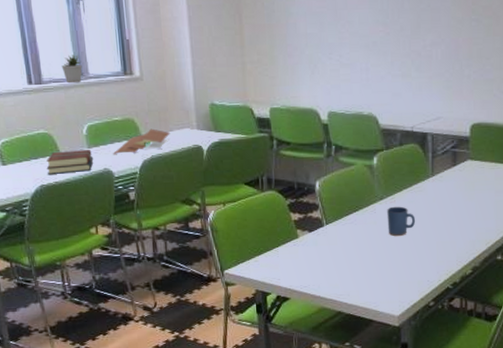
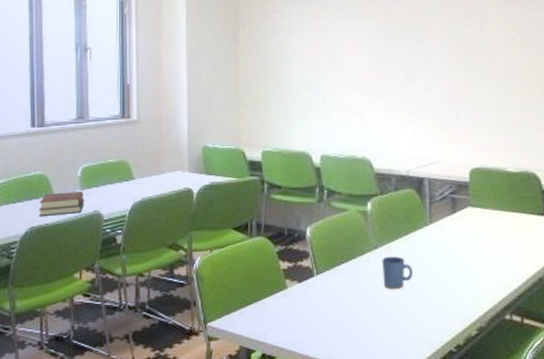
potted plant: present [61,54,82,84] -> none [64,99,83,127]
papers: present [113,128,170,154] -> none [105,171,162,196]

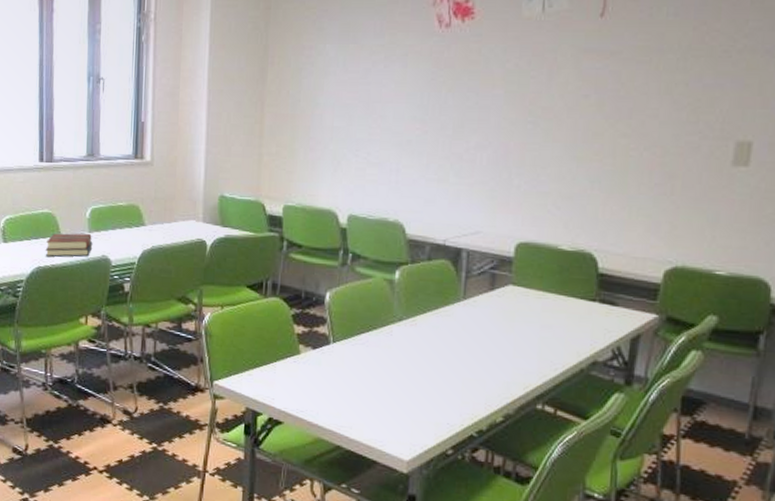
mug: present [382,256,414,289] -> none [404,330,439,366]

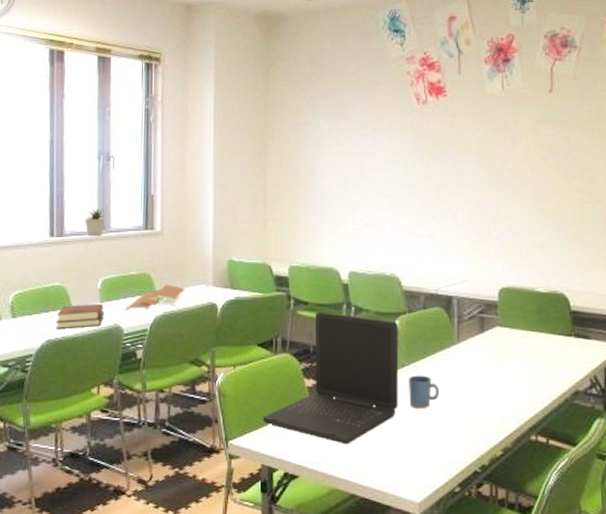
potted plant: none [74,134,94,164] -> present [85,208,105,237]
papers: none [113,217,174,242] -> present [125,284,185,309]
laptop: none [249,256,399,396] -> present [262,312,399,445]
mug: none [404,330,439,366] -> present [409,375,440,408]

